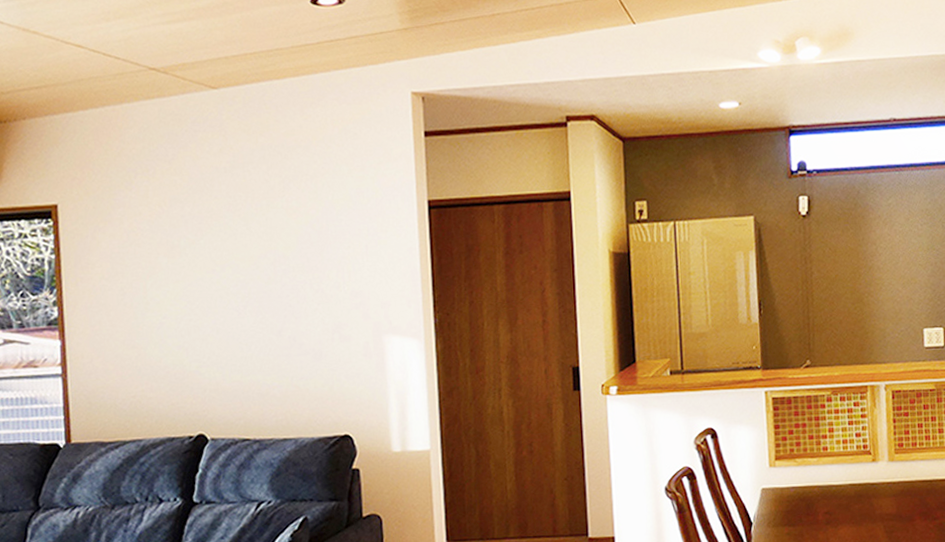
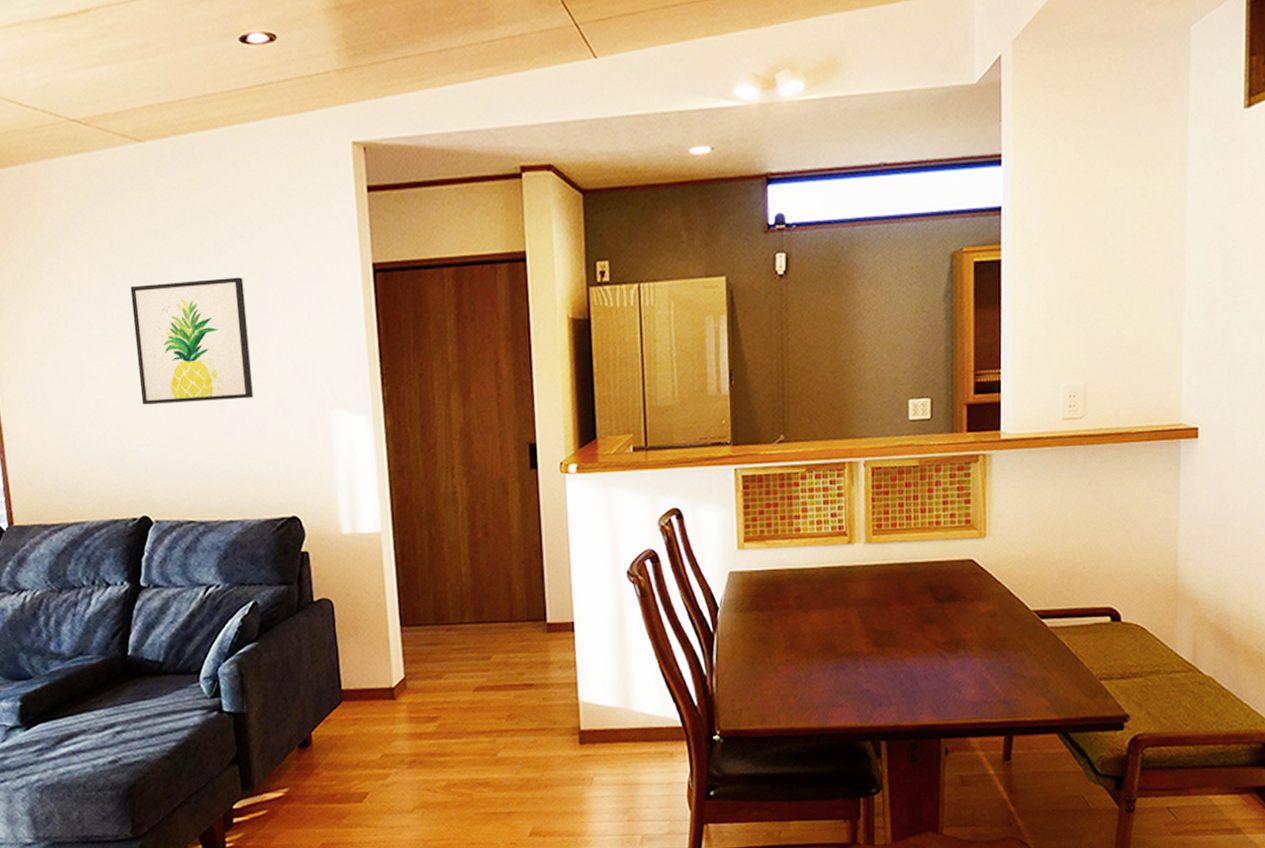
wall art: none [198,211,311,328] -> present [130,277,253,405]

